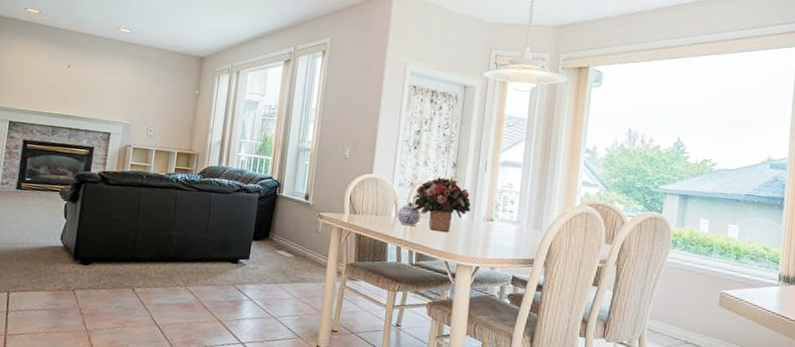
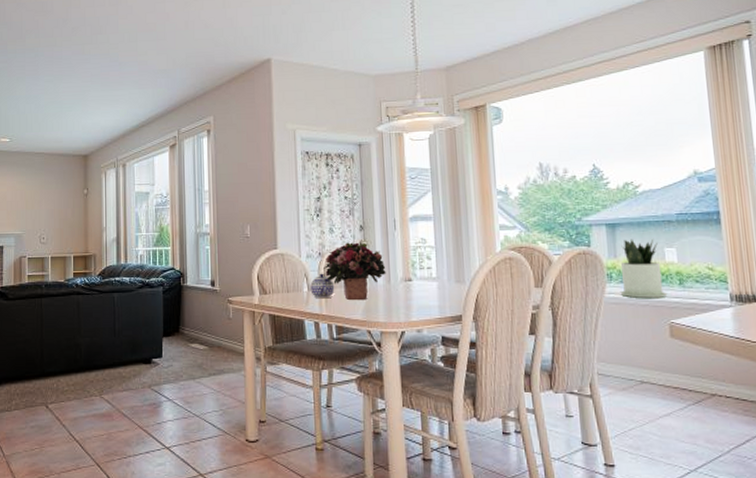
planter: none [681,211,724,269] -> present [620,239,668,299]

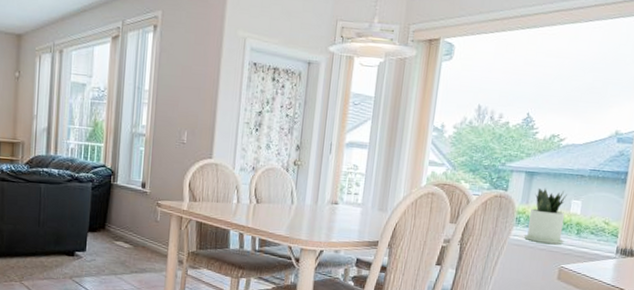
teapot: present [310,273,335,299] -> none [239,187,264,213]
bouquet: present [323,242,386,300] -> none [255,160,316,217]

